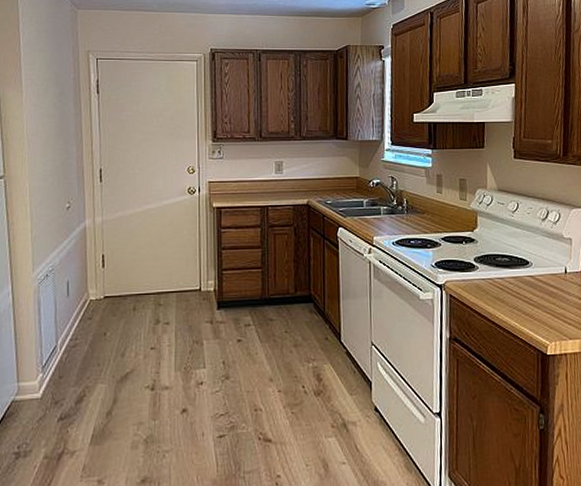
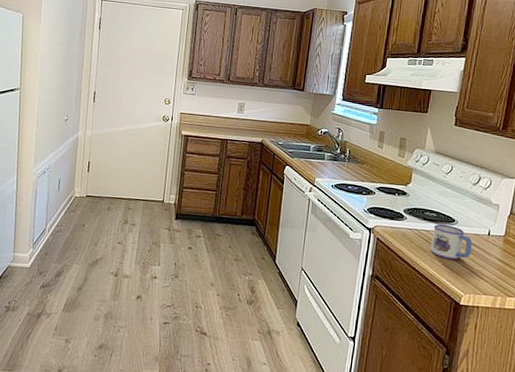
mug: none [507,268,551,306] -> present [431,223,473,260]

